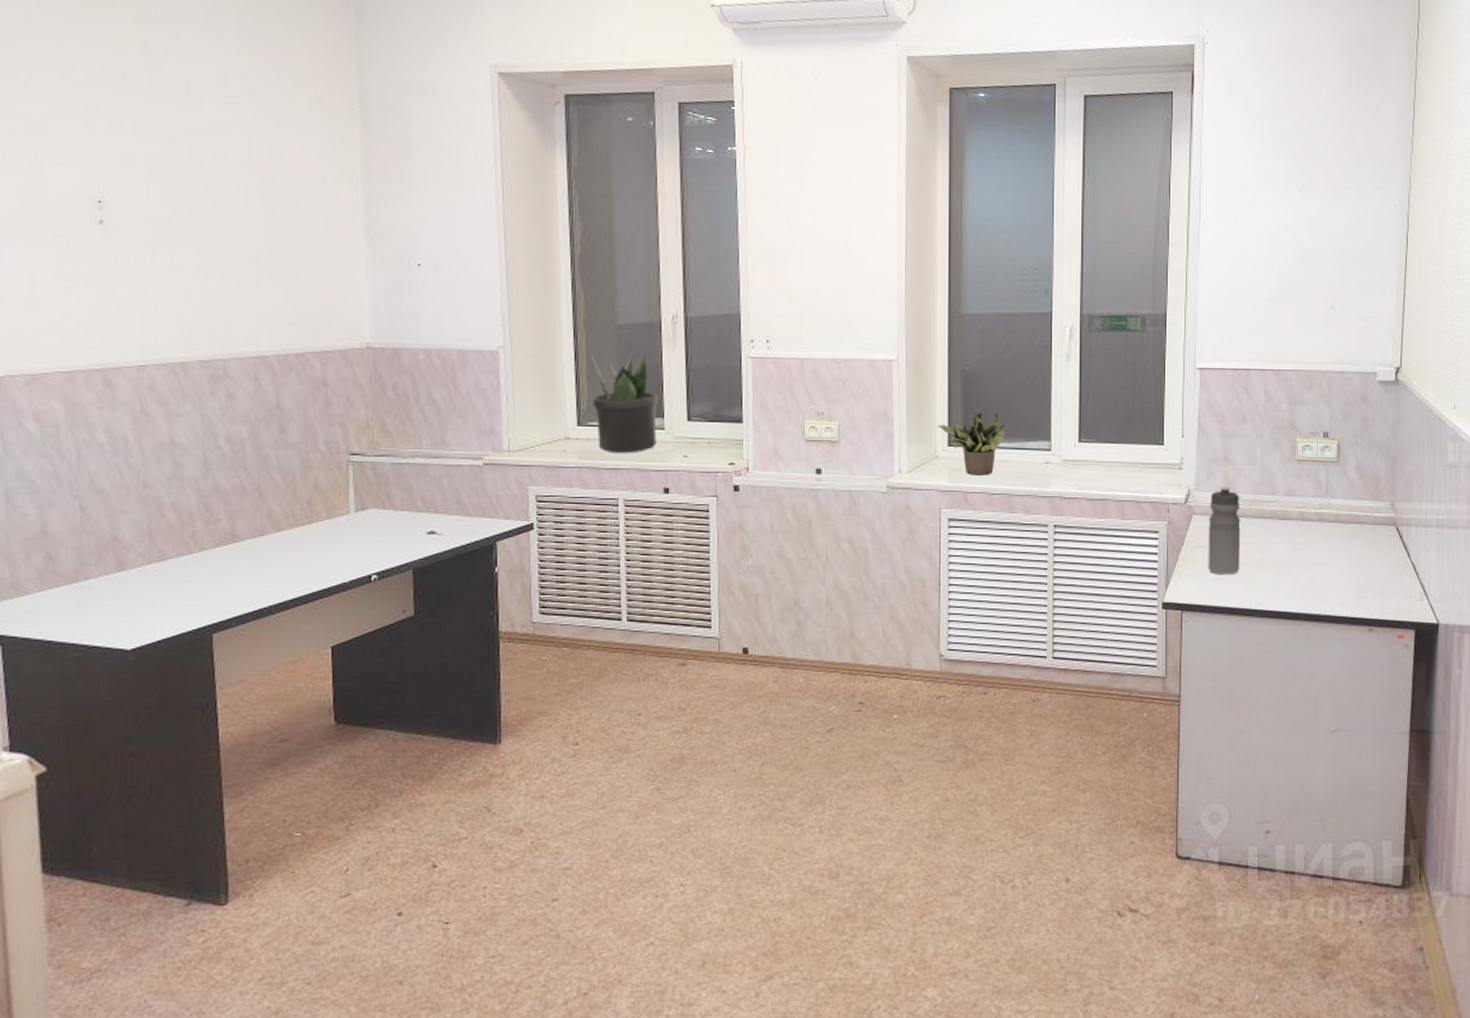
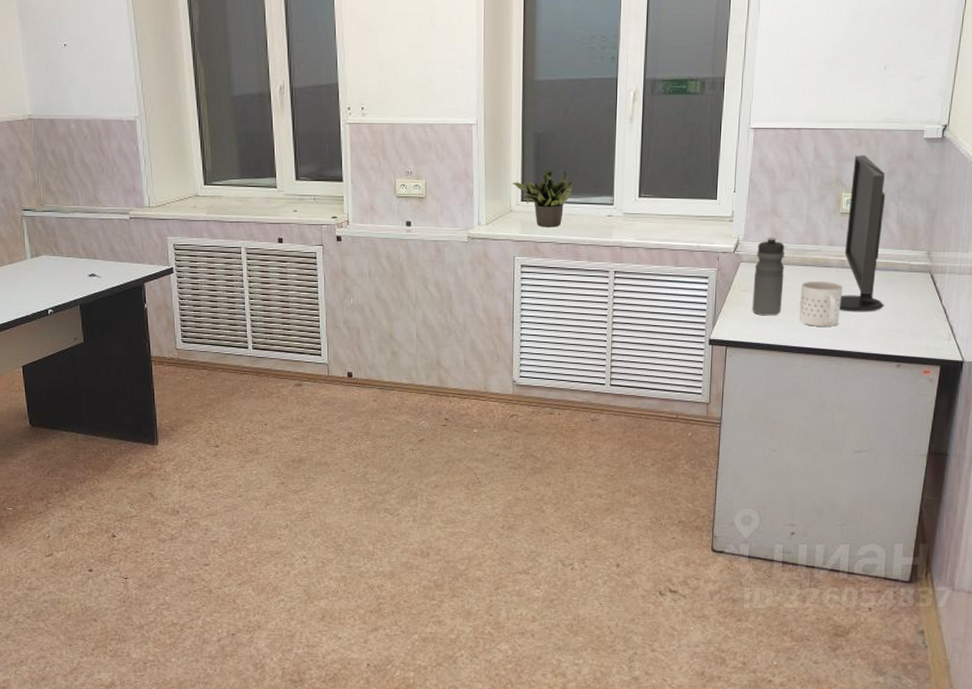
planter: present [589,351,659,454] -> none [211,118,271,209]
mug: none [1260,535,1304,587] -> present [799,281,842,326]
computer monitor: none [1303,397,1350,570] -> present [839,154,886,312]

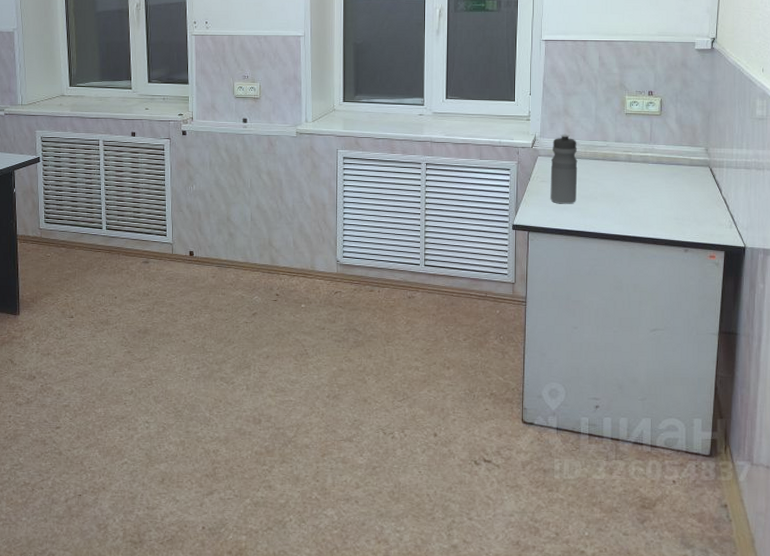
potted plant: present [512,169,573,227] -> none [335,74,388,124]
mug: present [799,281,842,326] -> none [593,173,630,214]
computer monitor: present [839,154,886,312] -> none [629,63,669,202]

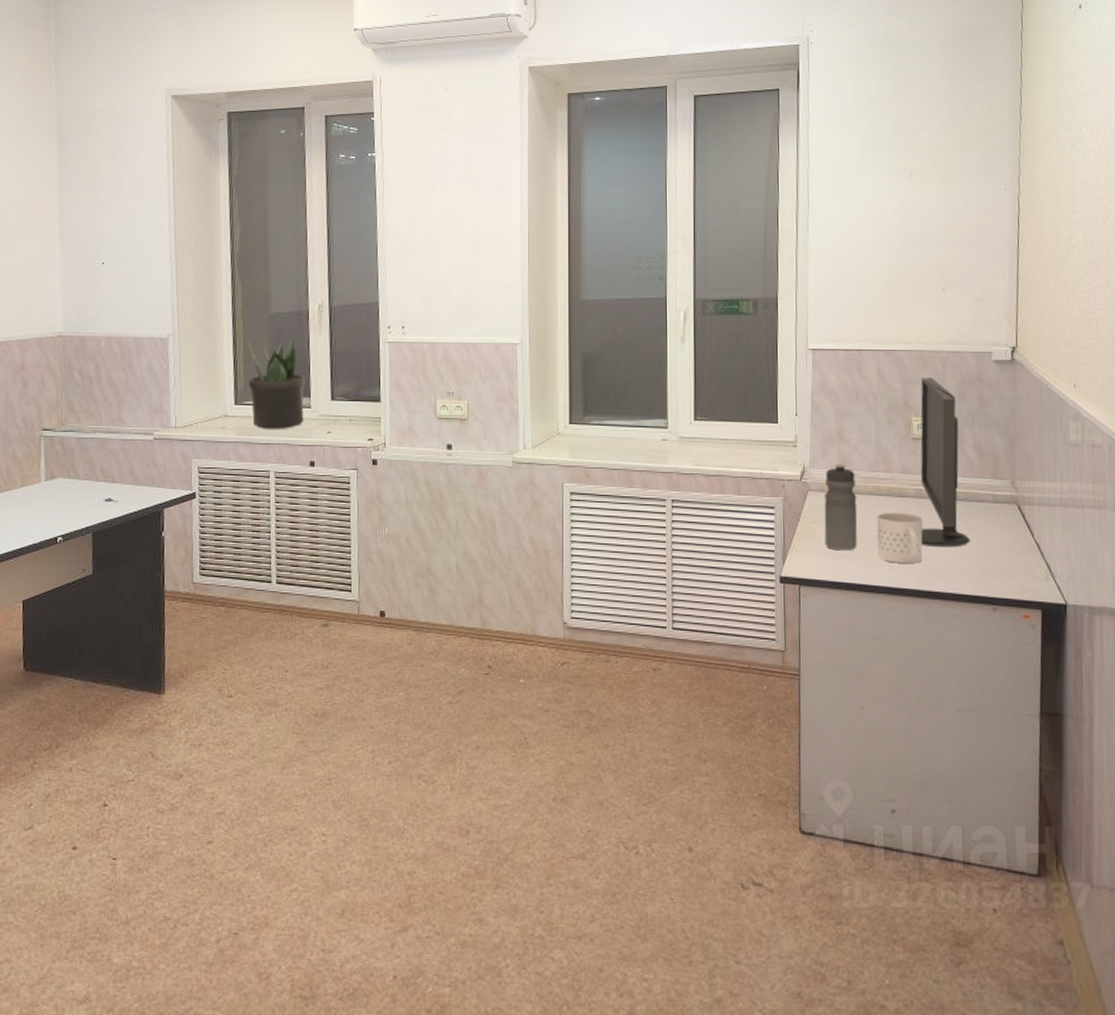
planter: none [77,31,127,107] -> present [246,337,306,430]
mug: none [593,173,630,214] -> present [877,512,923,563]
computer monitor: none [629,63,669,202] -> present [920,377,970,548]

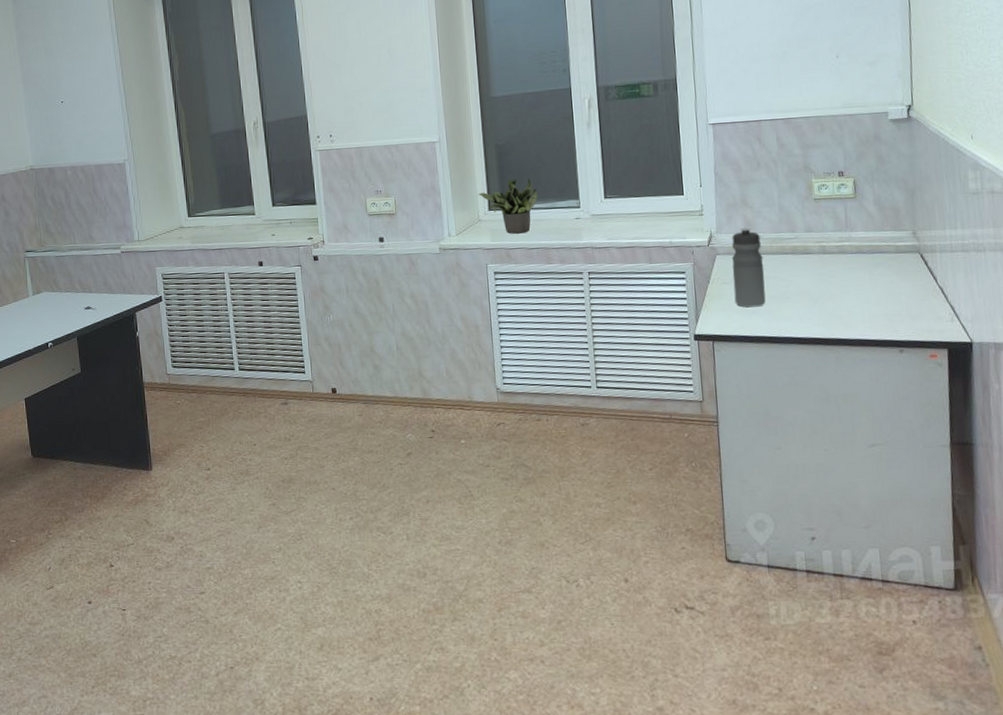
planter: present [246,337,306,430] -> none [192,153,250,237]
potted plant: none [559,390,623,452] -> present [478,178,538,234]
mug: present [877,512,923,563] -> none [783,268,829,315]
computer monitor: present [920,377,970,548] -> none [819,140,875,299]

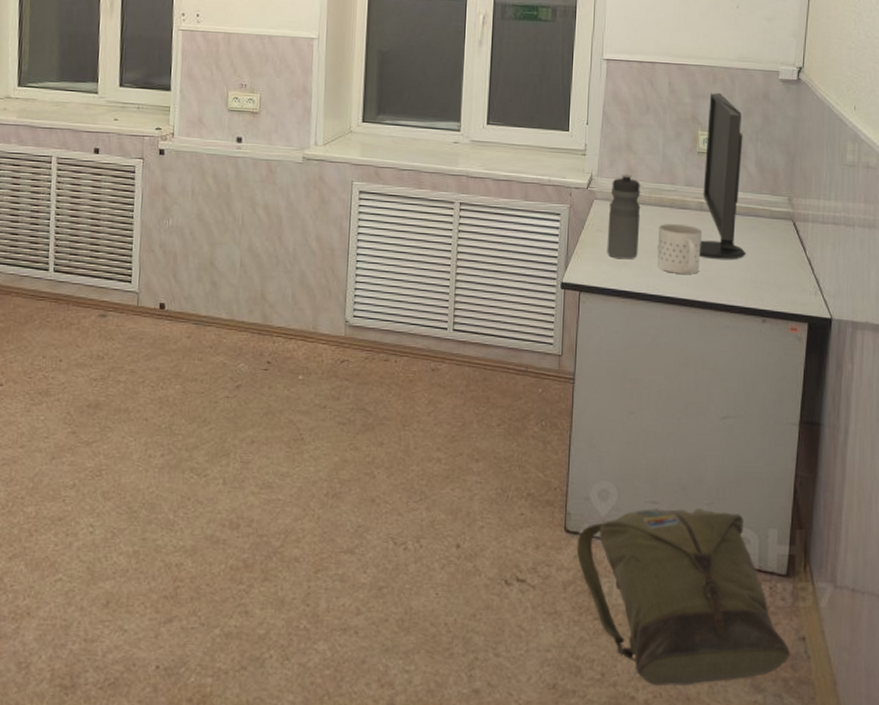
potted plant: present [478,178,538,234] -> none [353,89,417,152]
backpack: none [739,532,968,697] -> present [576,508,791,685]
mug: none [783,268,829,315] -> present [657,223,702,274]
computer monitor: none [819,140,875,299] -> present [699,92,746,261]

